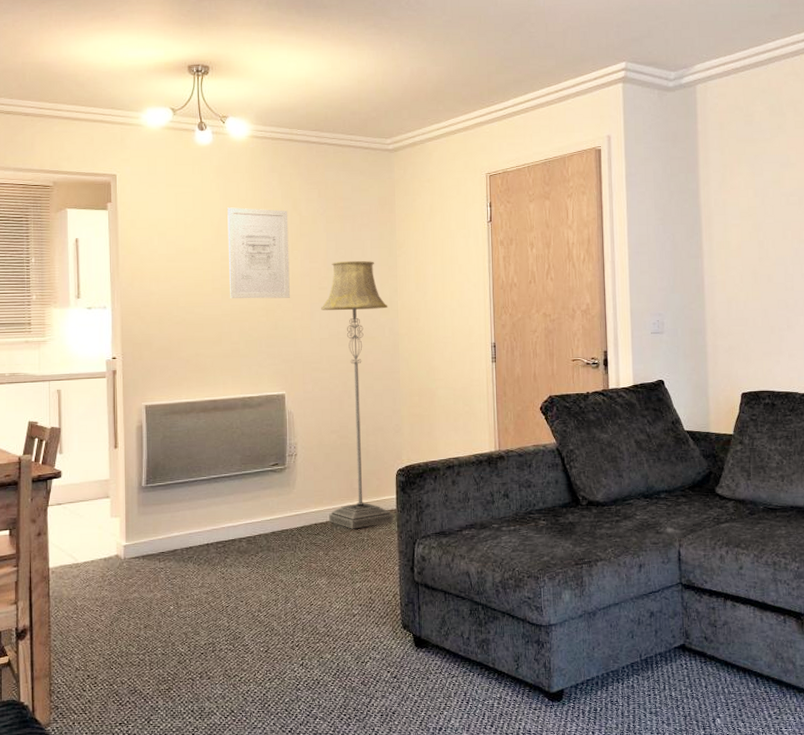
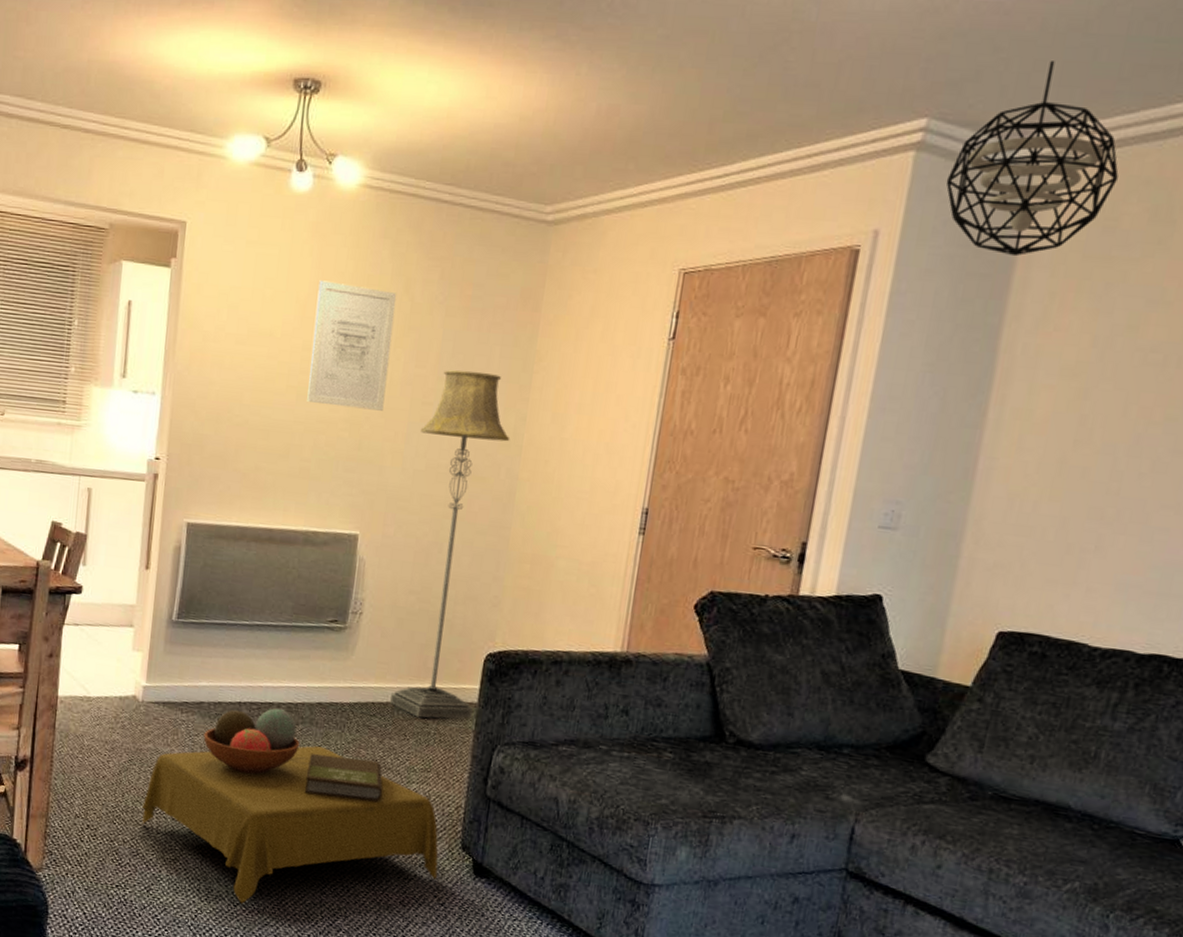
side table: none [135,543,387,715] -> present [142,708,438,904]
pendant light: none [645,22,746,144] -> present [946,61,1119,257]

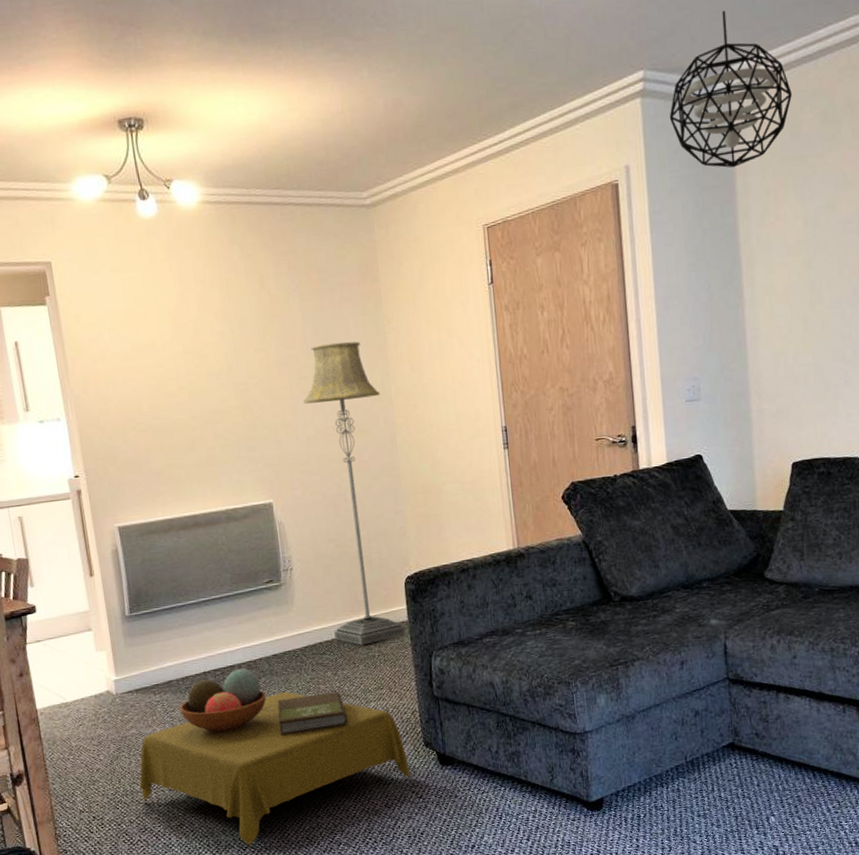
wall art: present [307,280,397,411] -> none [184,289,267,398]

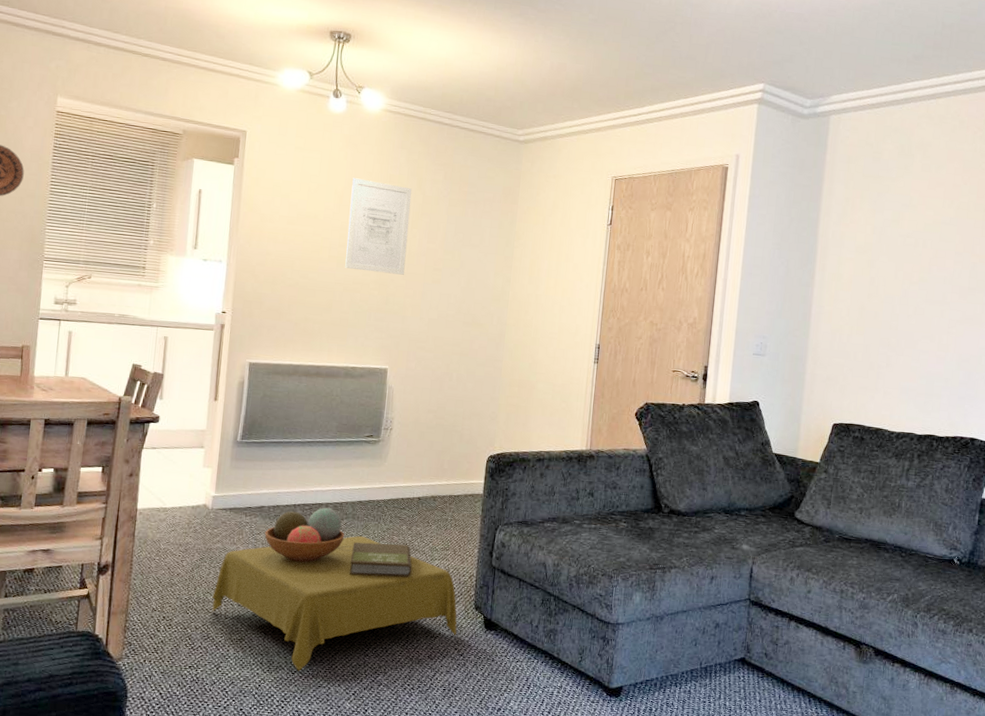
wall art: none [184,289,267,398] -> present [345,178,412,275]
floor lamp: present [303,341,406,646] -> none [416,245,500,508]
pendant light: present [669,11,792,168] -> none [778,52,879,175]

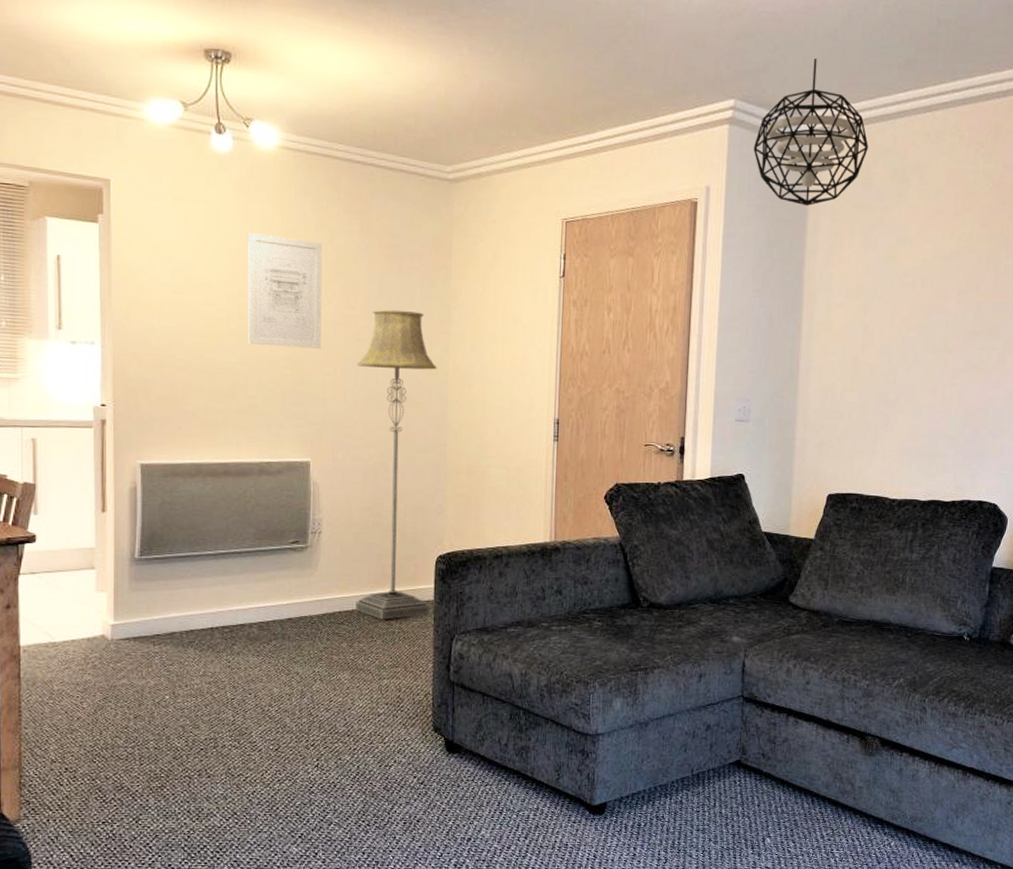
side table: present [212,508,457,671] -> none [122,629,415,817]
floor lamp: none [416,245,500,508] -> present [356,309,437,620]
pendant light: none [778,52,879,175] -> present [753,58,868,207]

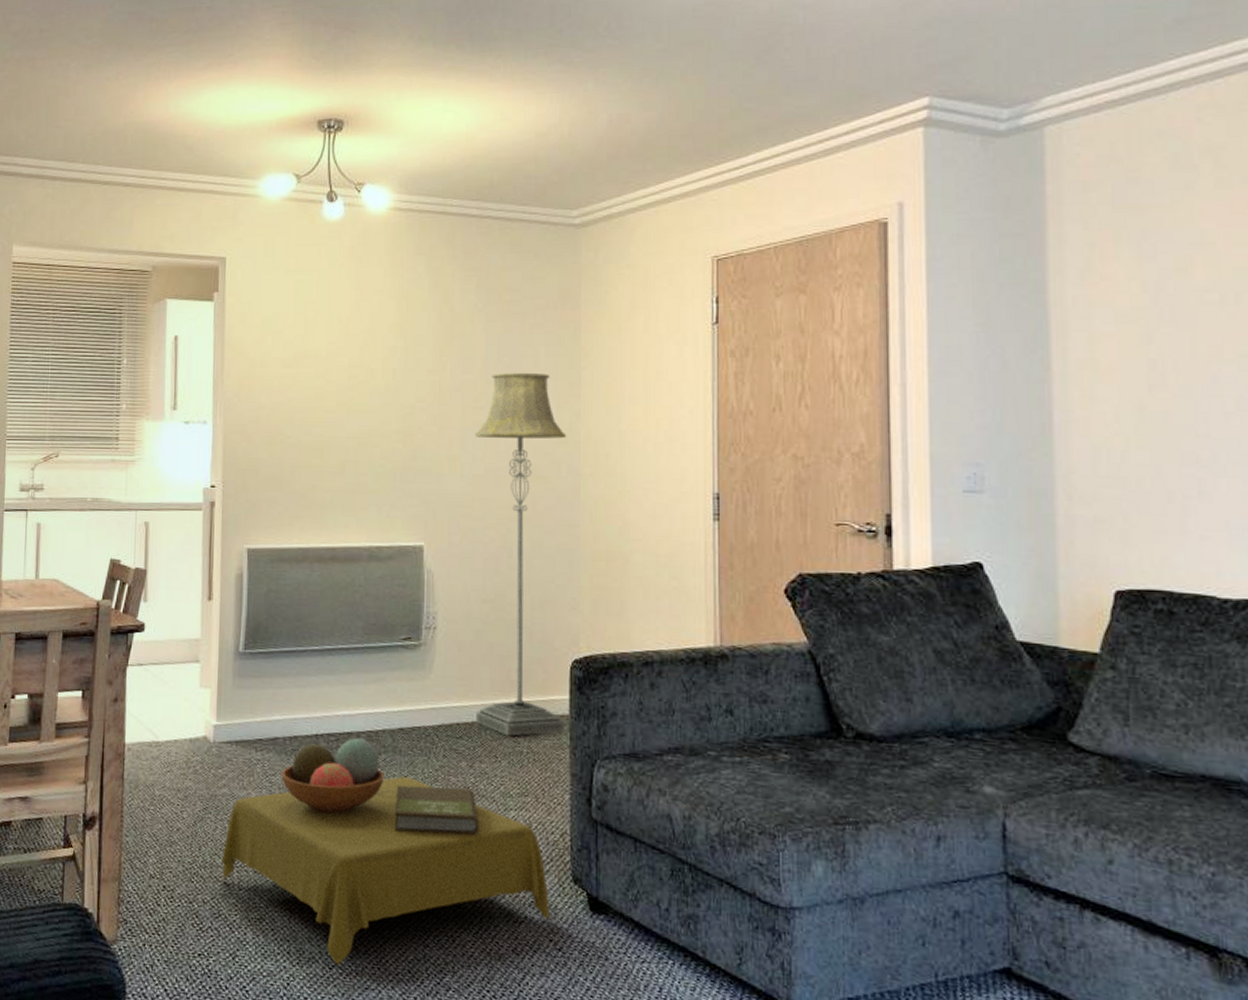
side table: none [122,629,415,817] -> present [221,738,550,966]
wall art: present [247,233,323,349] -> none [357,299,437,419]
pendant light: present [753,58,868,207] -> none [959,35,1129,214]

